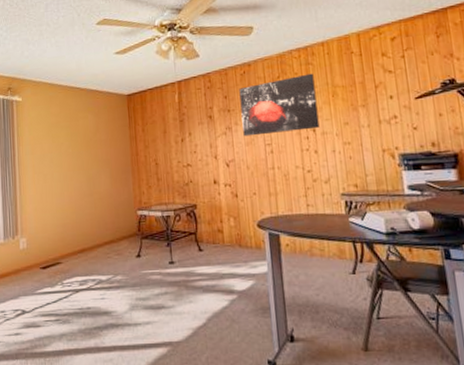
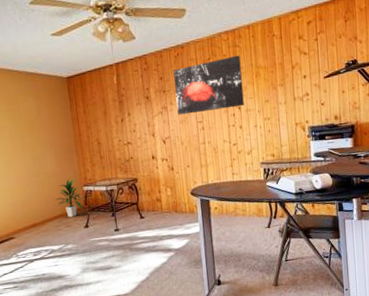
indoor plant: none [106,200,136,245] -> present [55,178,82,218]

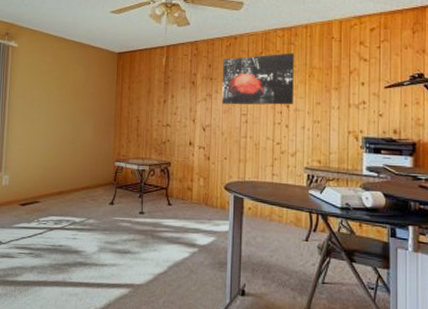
indoor plant: present [55,178,82,218] -> none [85,151,113,192]

